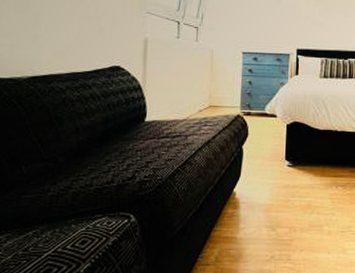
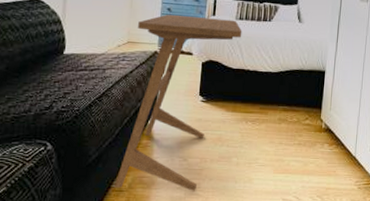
side table: none [201,75,327,265] -> present [114,14,242,192]

